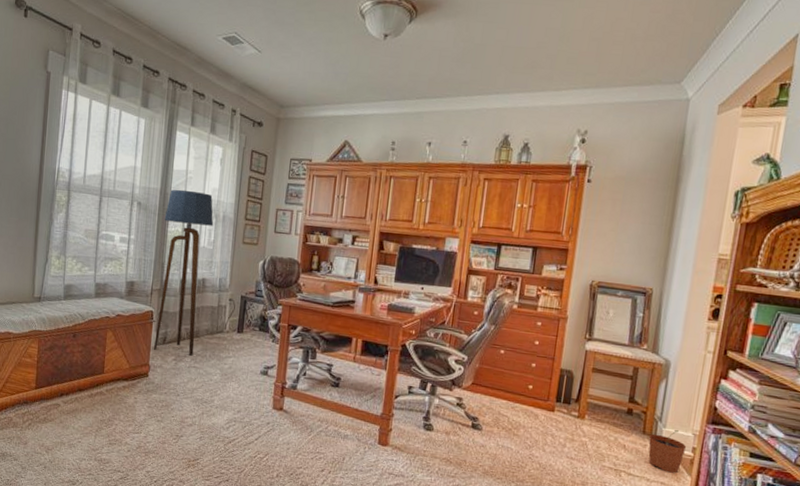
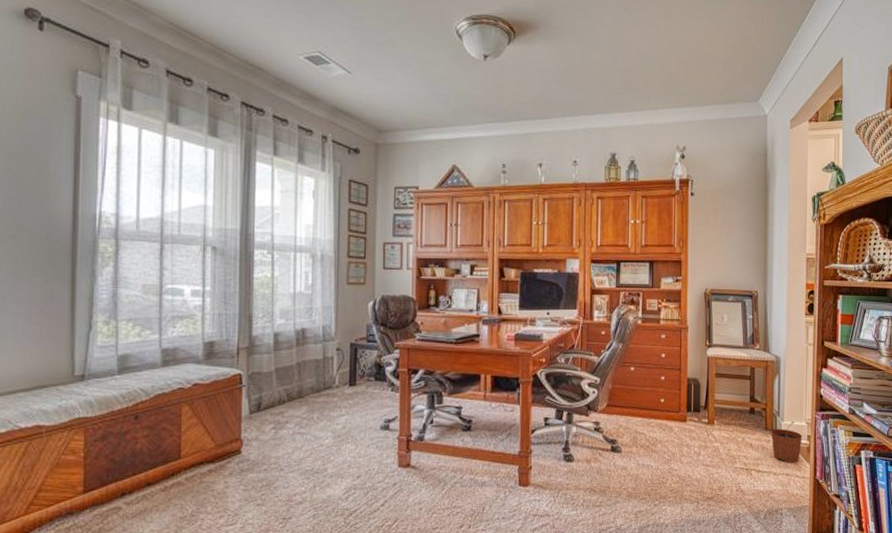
floor lamp: present [153,189,214,356] -> none [245,228,310,420]

